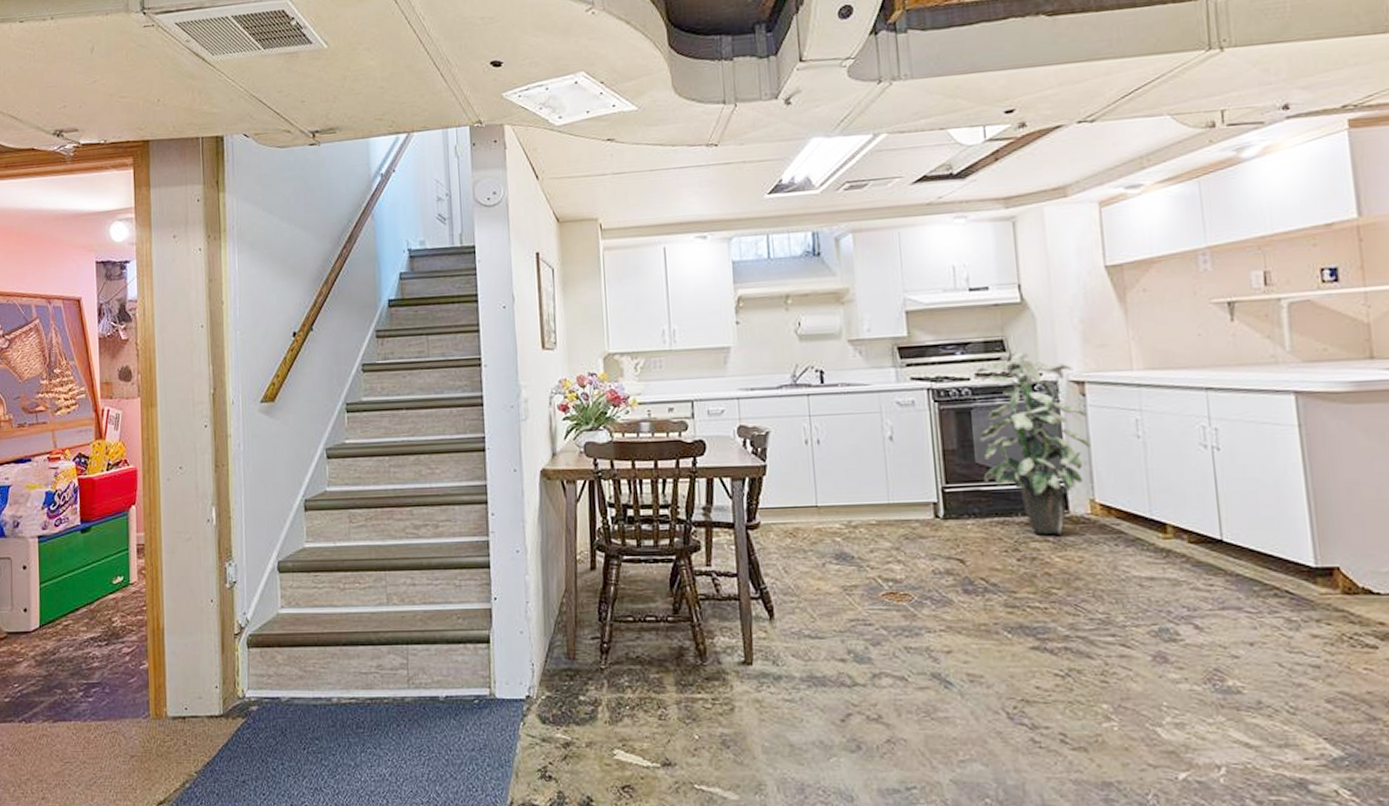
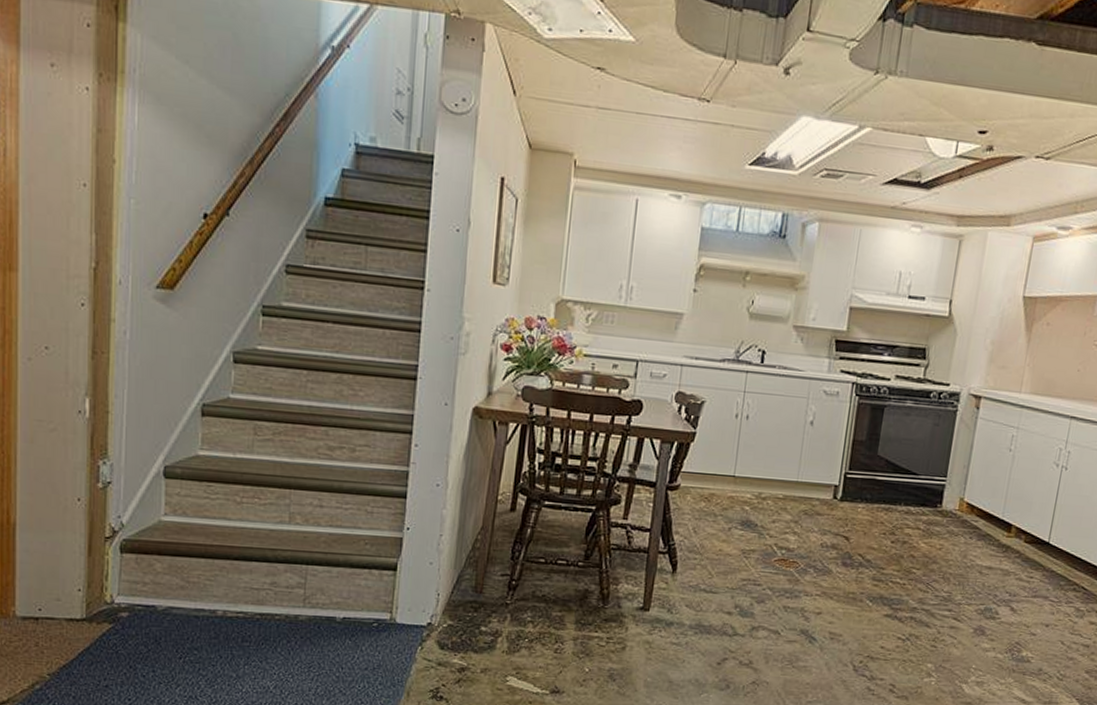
indoor plant: present [976,352,1091,535] -> none [881,361,976,525]

